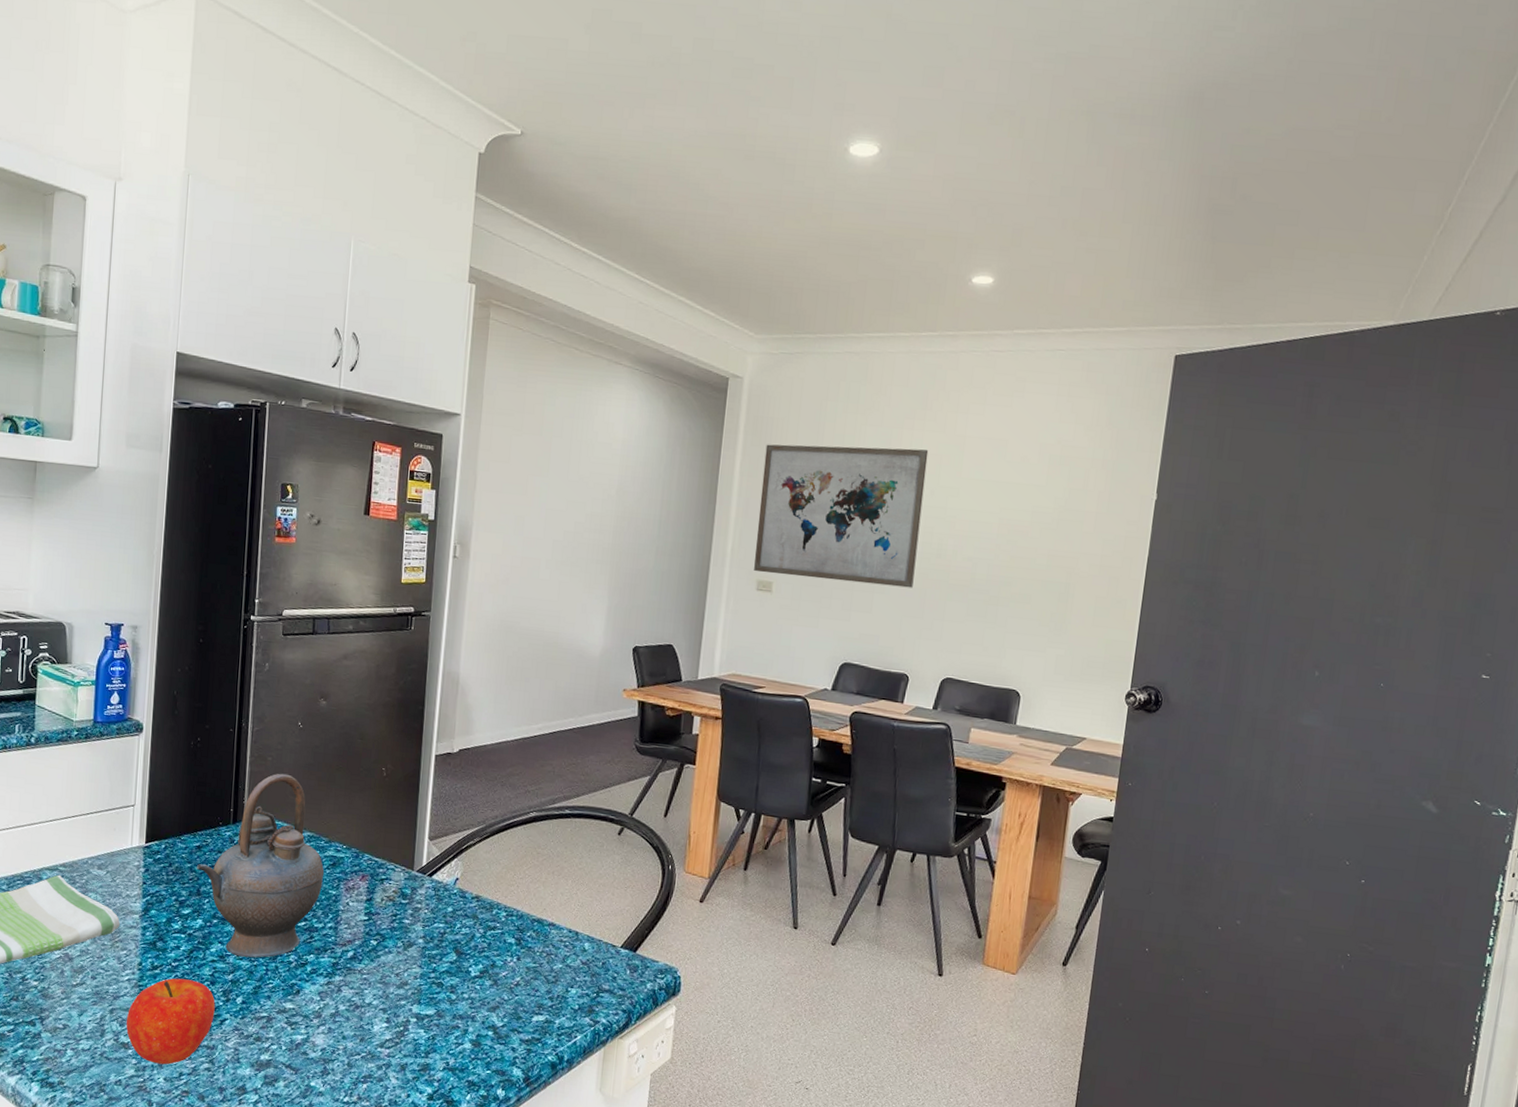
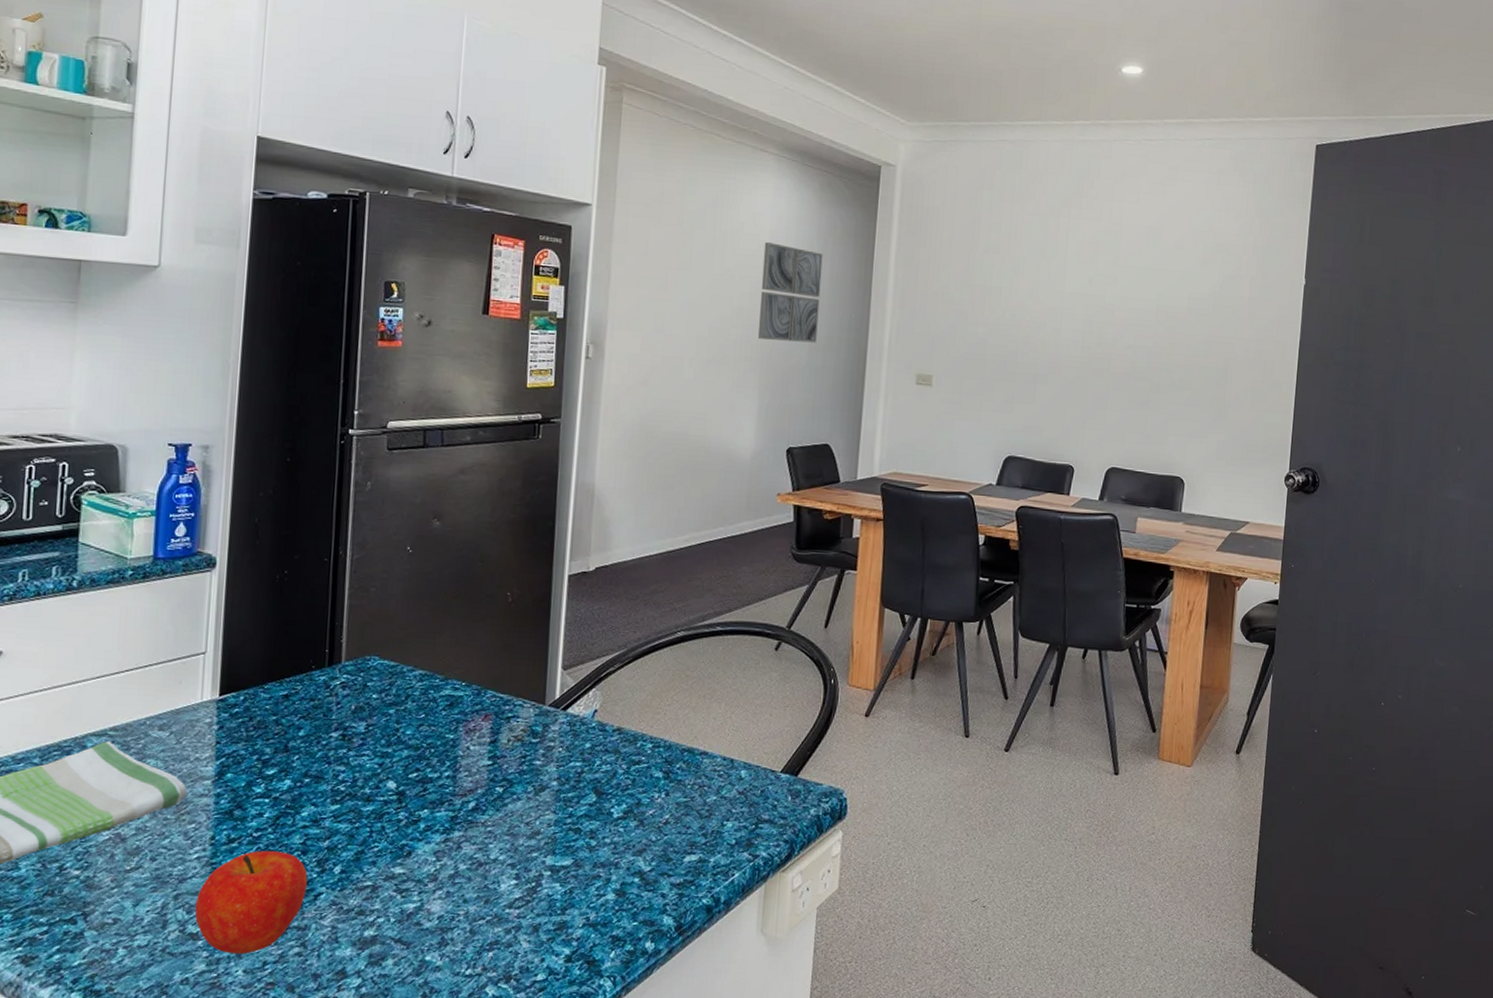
teapot: present [196,773,325,958] -> none [283,605,440,820]
wall art: none [609,451,672,548] -> present [758,242,823,343]
wall art: present [754,444,929,588] -> none [913,233,1086,378]

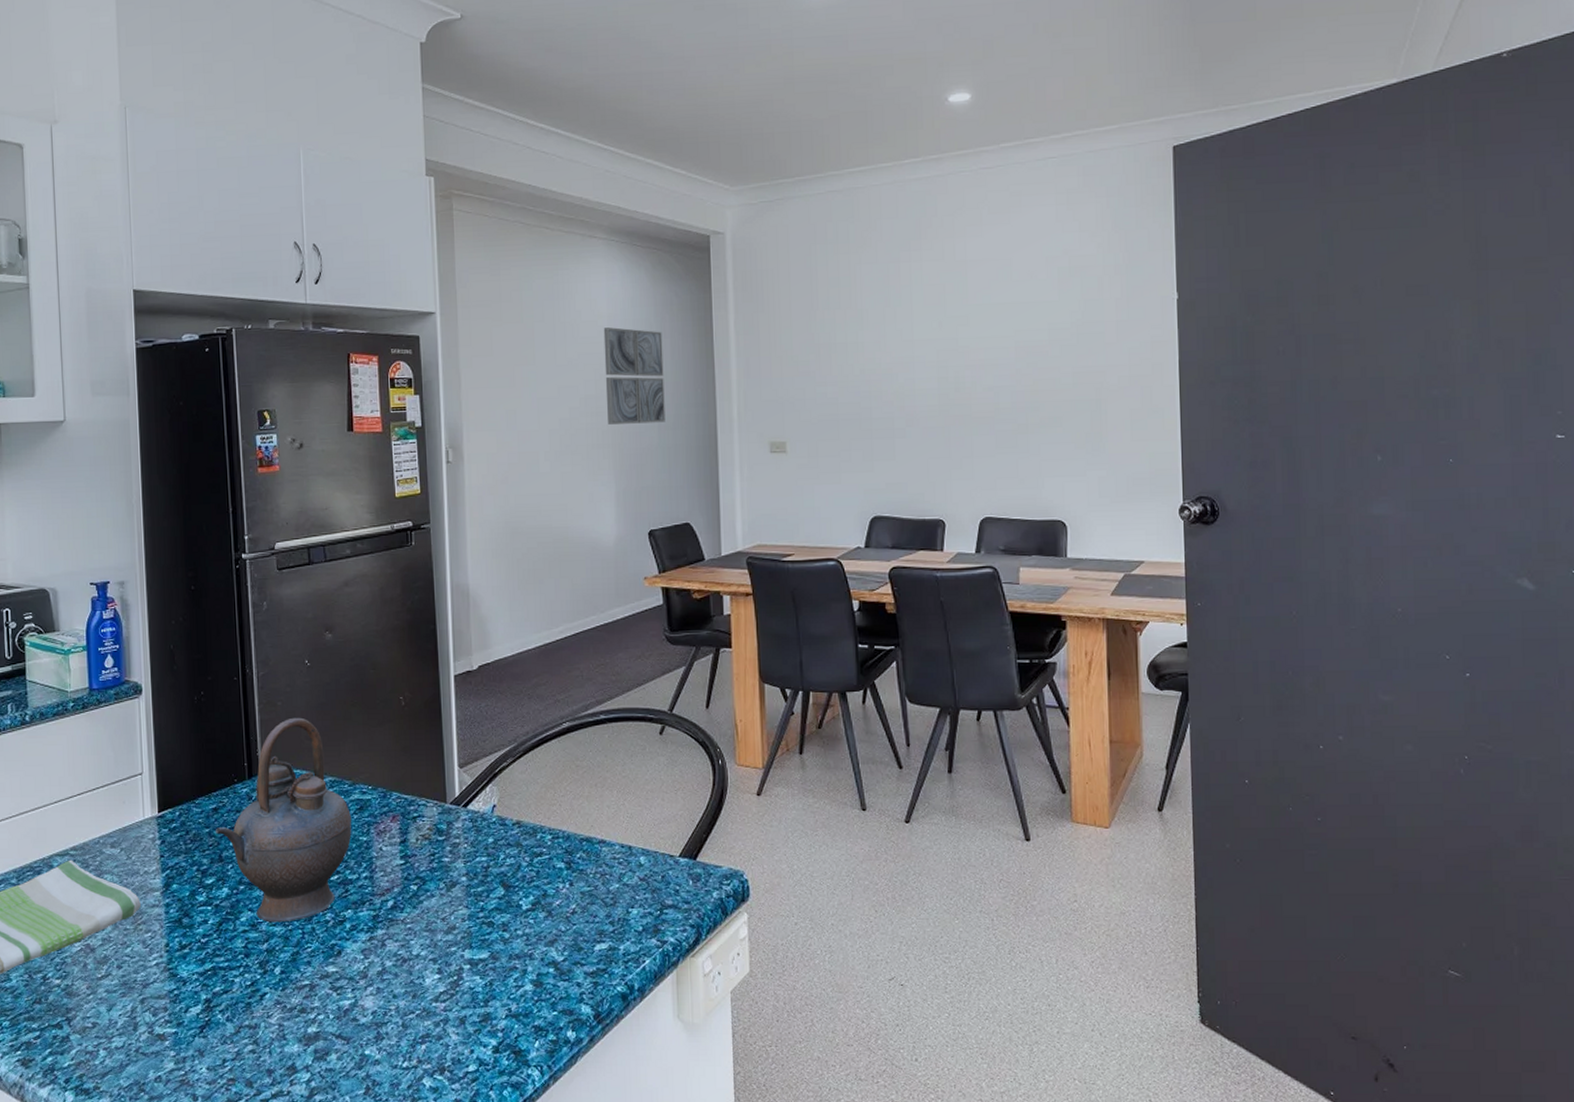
fruit: present [194,850,308,954] -> none [159,955,253,1053]
teapot: none [283,605,440,820] -> present [215,717,352,923]

